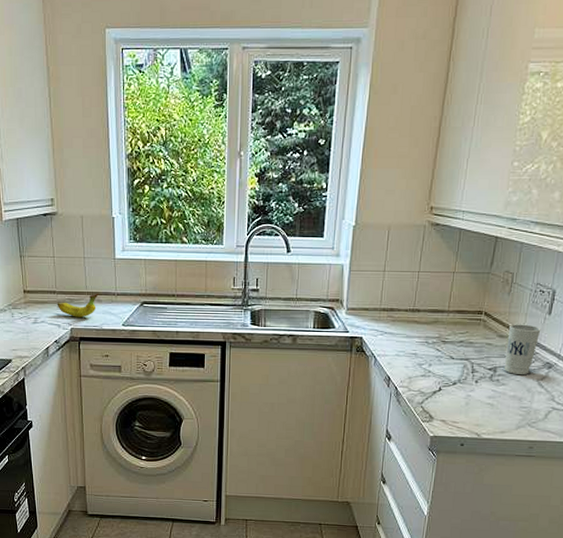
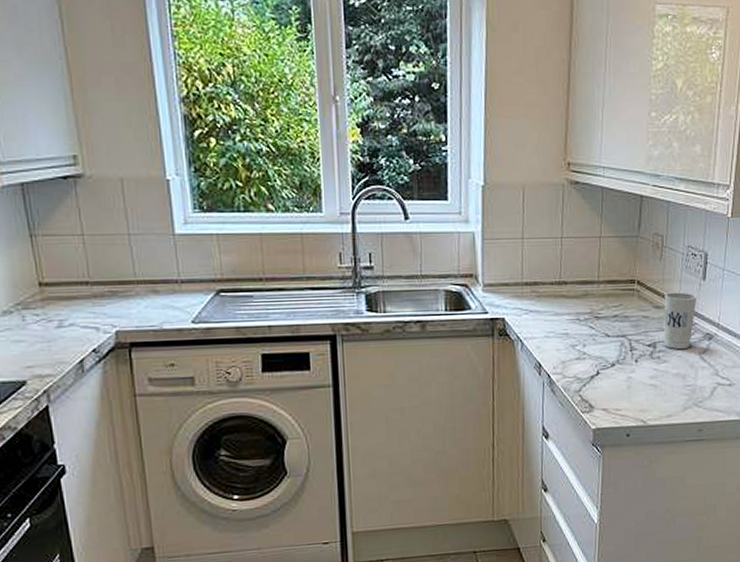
fruit: present [57,293,99,317] -> none [91,281,154,316]

